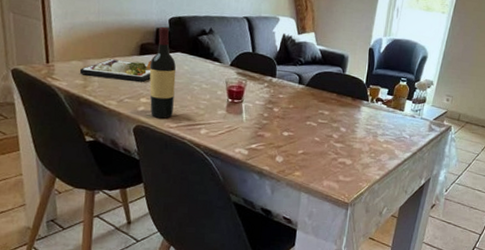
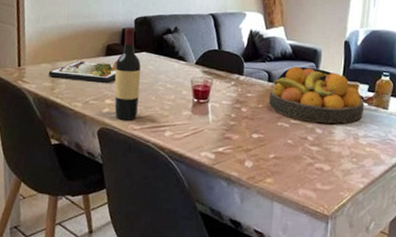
fruit bowl: none [298,70,384,124] -> present [268,66,365,124]

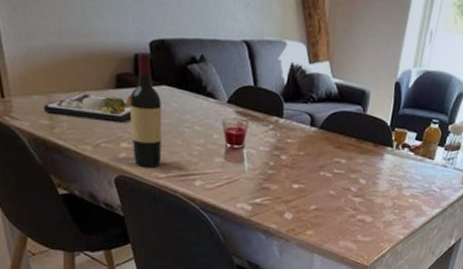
fruit bowl: present [268,66,365,124] -> none [310,109,411,174]

